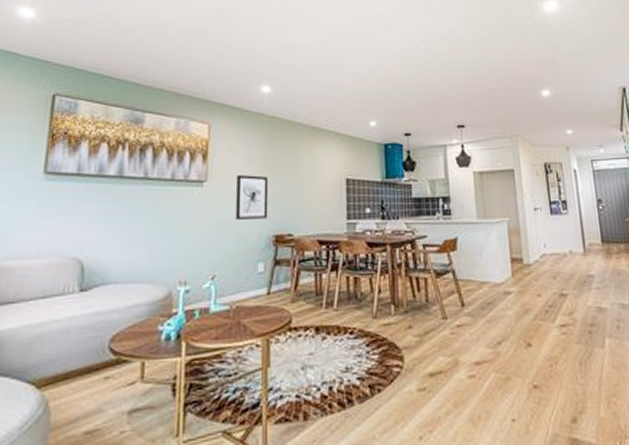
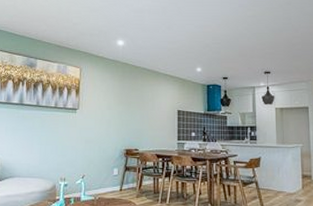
wall art: present [236,175,269,220] -> none [99,106,122,137]

